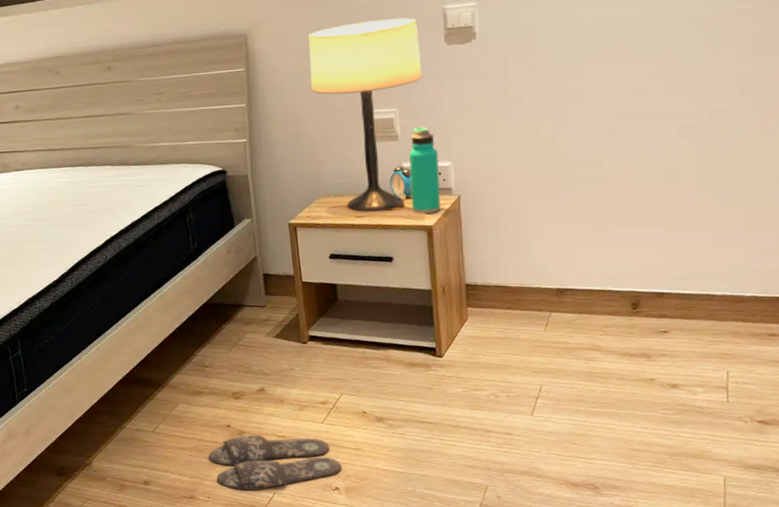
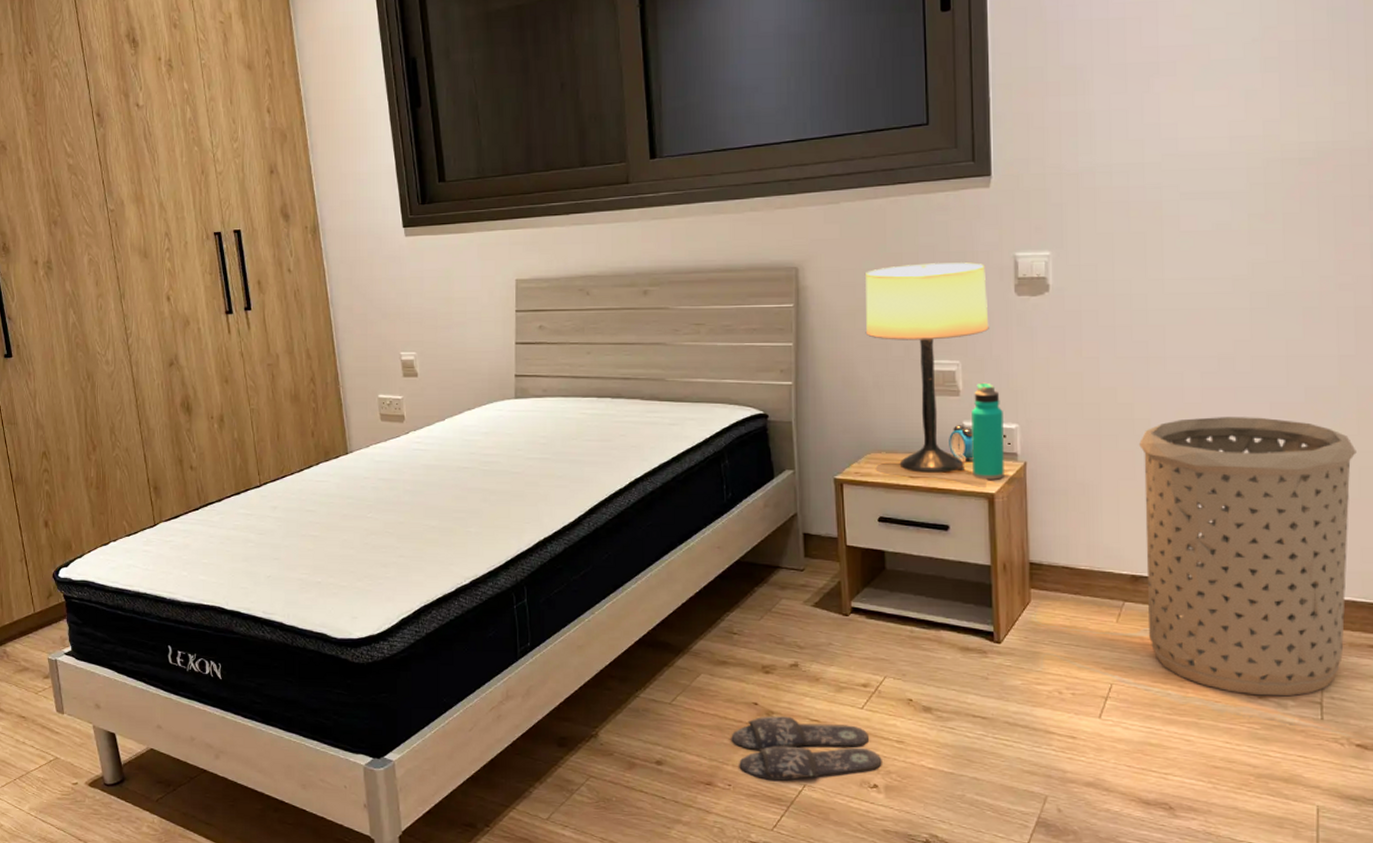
laundry basket: none [561,139,757,386] -> present [1139,417,1357,697]

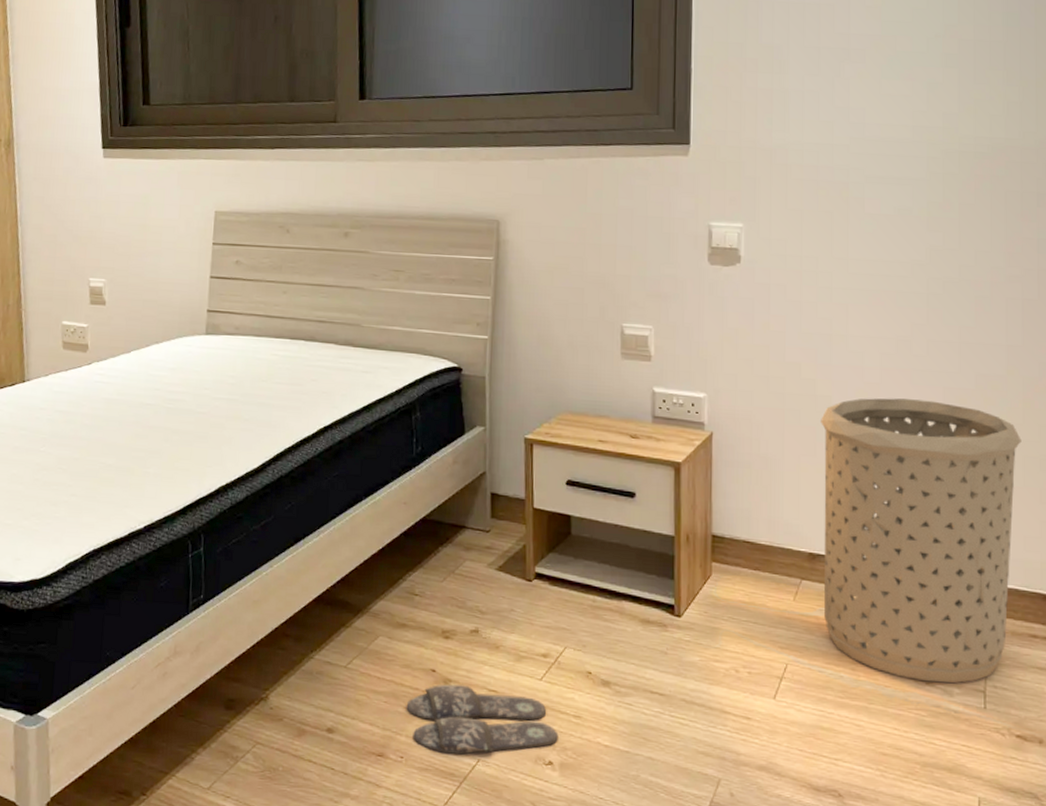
table lamp: present [865,262,989,473] -> none [562,226,682,439]
alarm clock: present [949,425,974,460] -> none [639,390,663,426]
water bottle: present [971,382,1004,481] -> none [660,349,692,450]

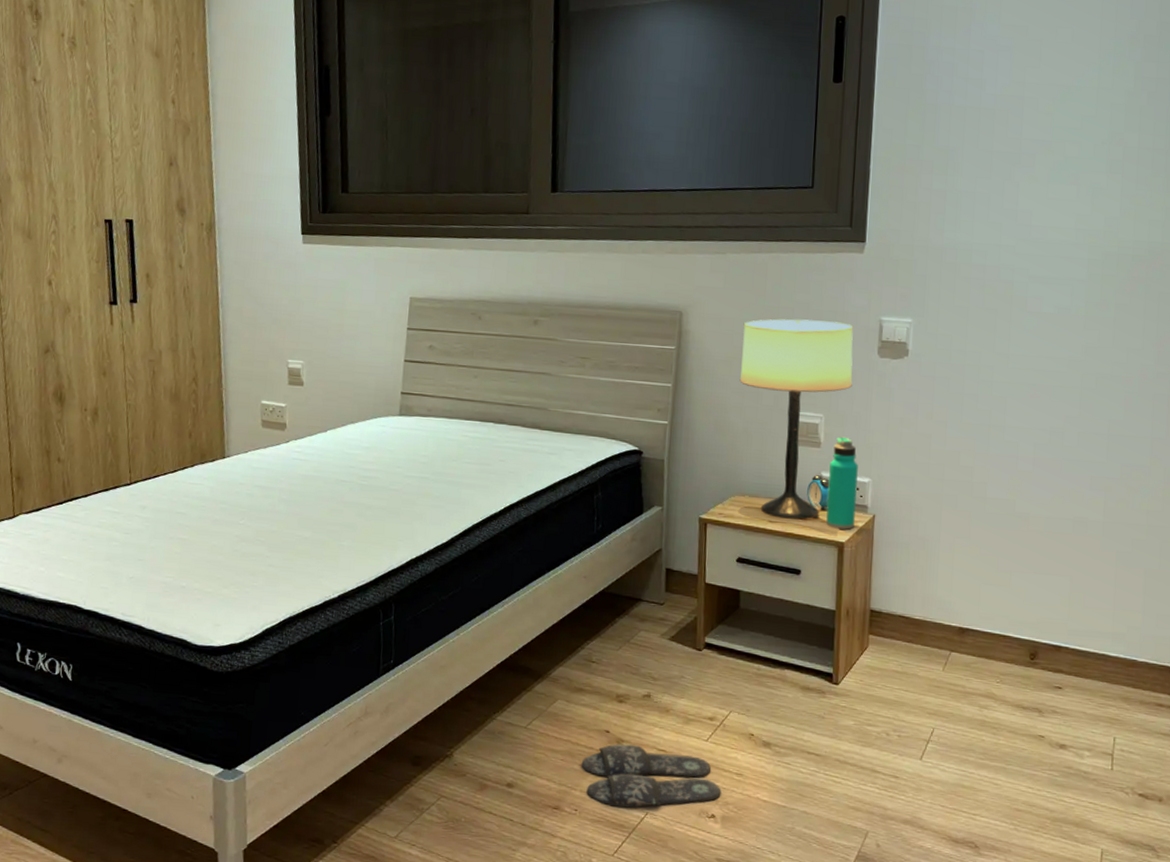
table lamp: none [562,226,682,439] -> present [739,319,854,520]
alarm clock: none [639,390,663,426] -> present [807,475,830,509]
water bottle: none [660,349,692,450] -> present [826,436,858,531]
laundry basket: present [821,398,1022,684] -> none [970,485,1160,747]

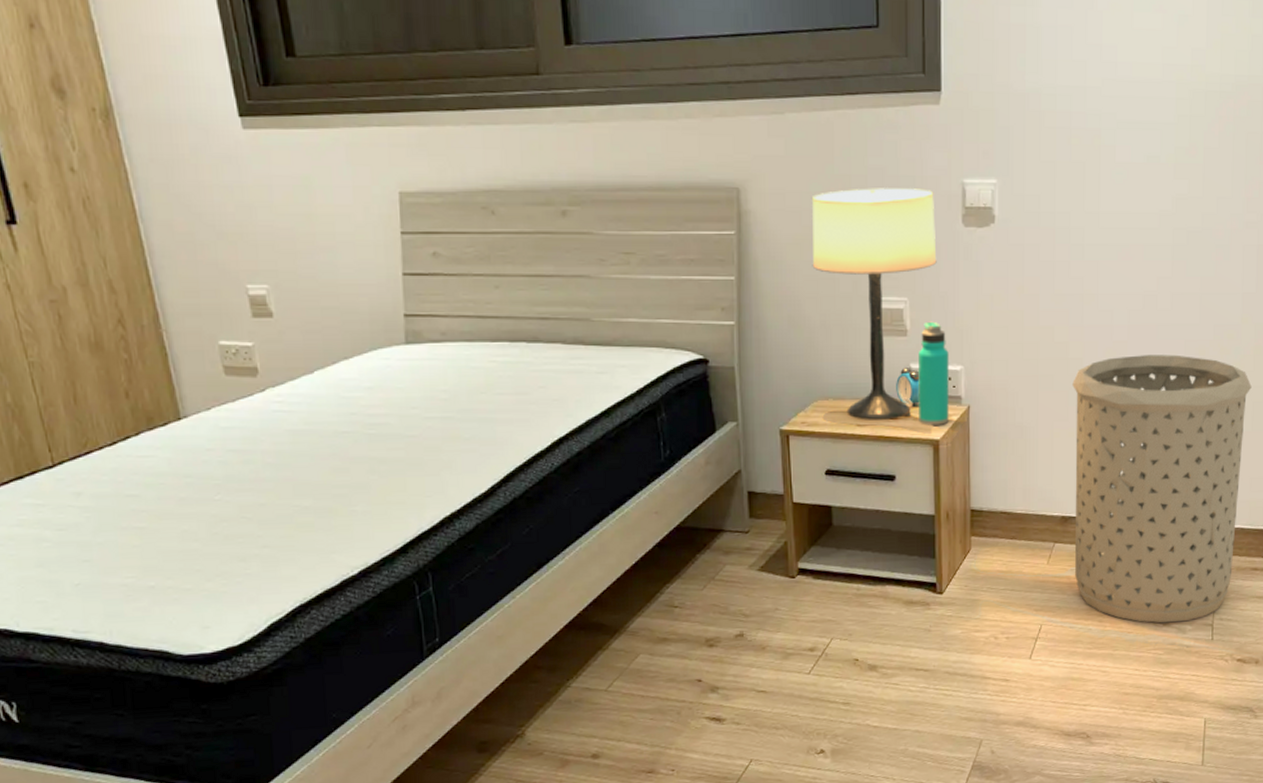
slippers: present [581,744,721,808] -> none [673,690,829,760]
laundry basket: none [970,485,1160,747] -> present [1073,354,1252,623]

